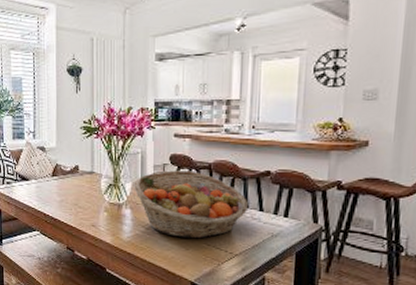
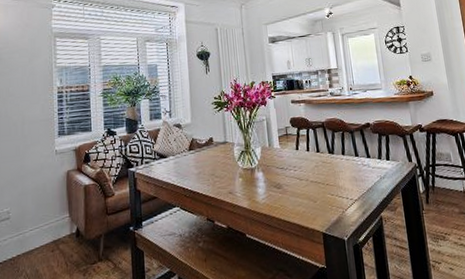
fruit basket: present [134,170,249,239] -> none [263,130,359,192]

